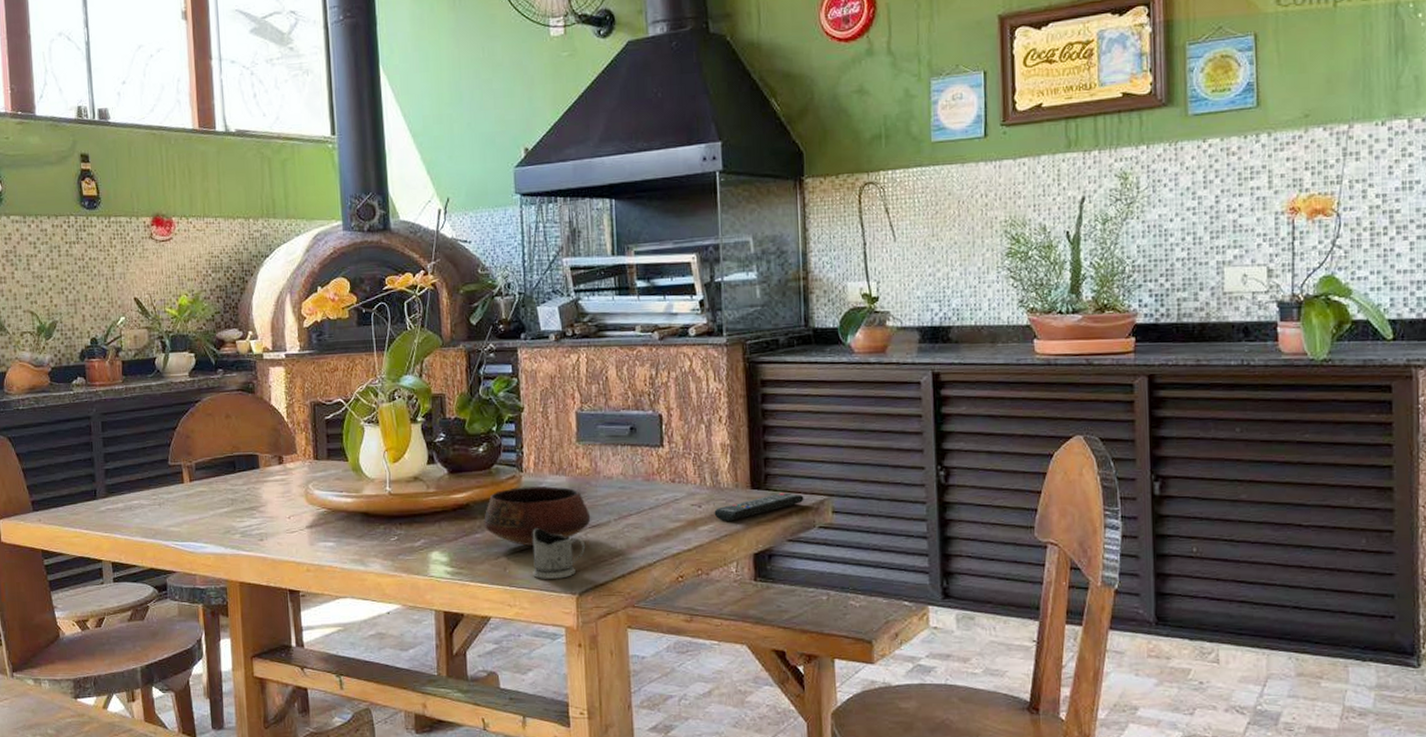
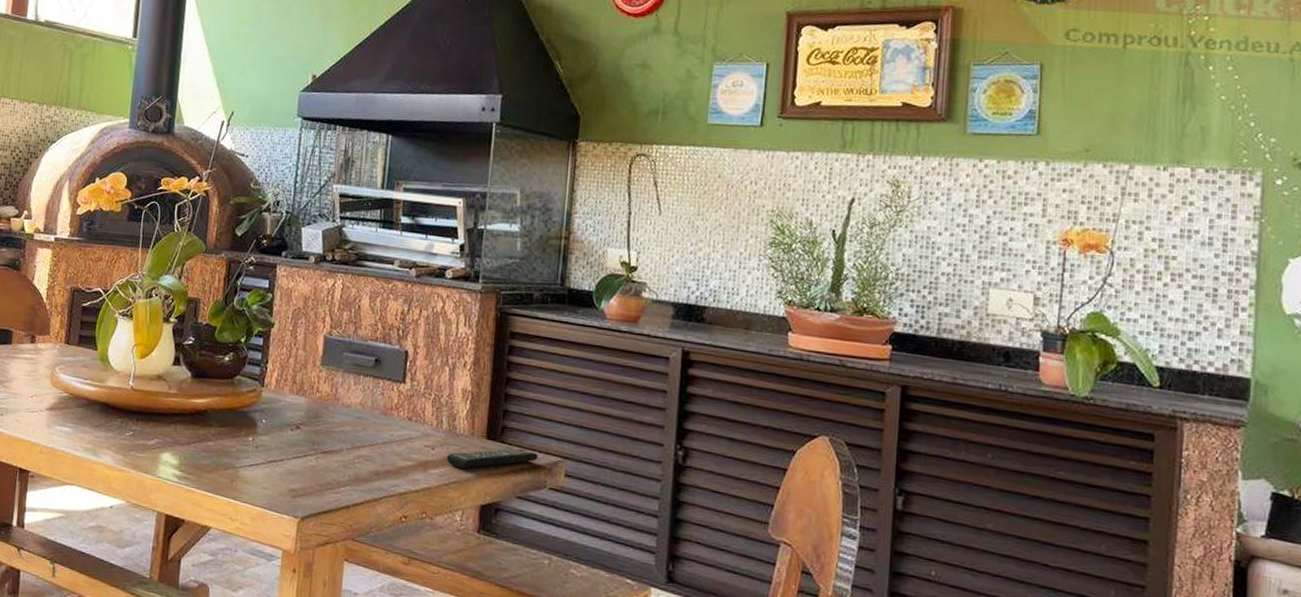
bowl: present [484,486,591,547] -> none [218,401,324,463]
tea glass holder: present [532,528,586,579] -> none [258,445,315,500]

